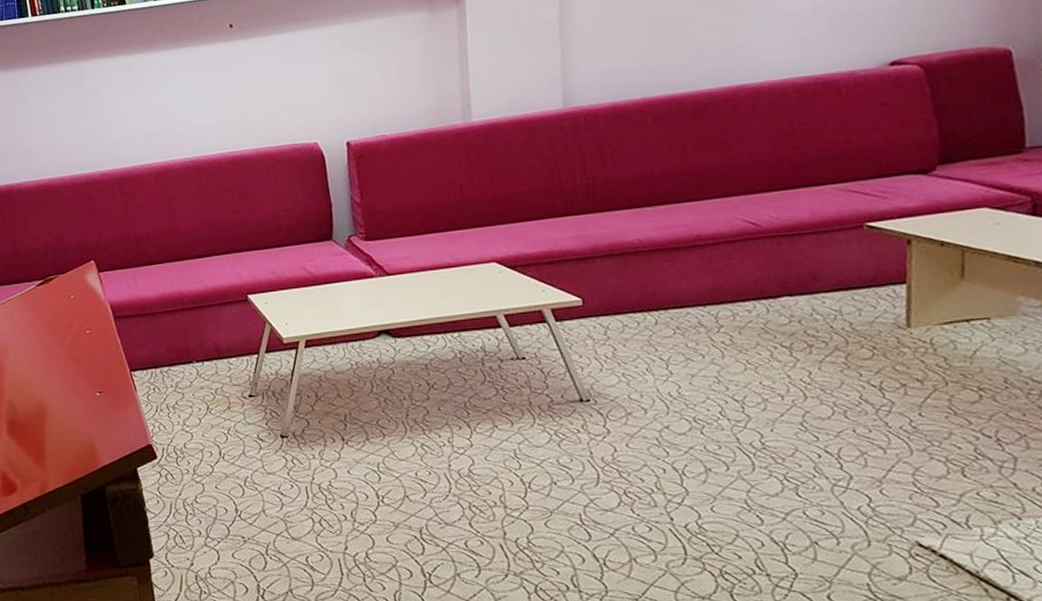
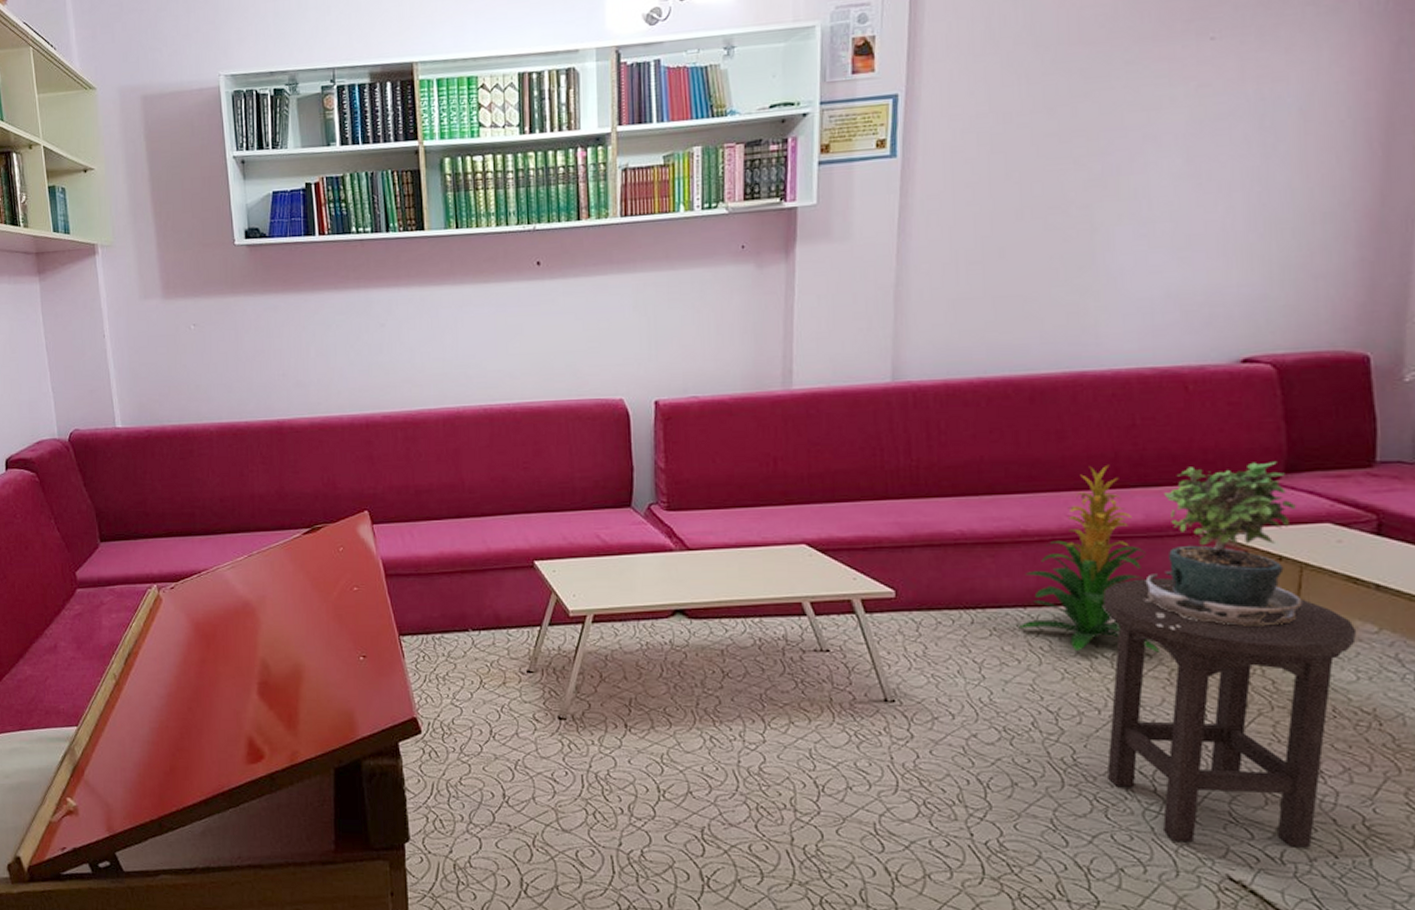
indoor plant: none [700,168,836,344] -> present [1018,464,1161,653]
stool: none [777,269,1022,513] -> present [1103,578,1357,848]
potted plant: none [816,154,967,318] -> present [1144,461,1302,631]

